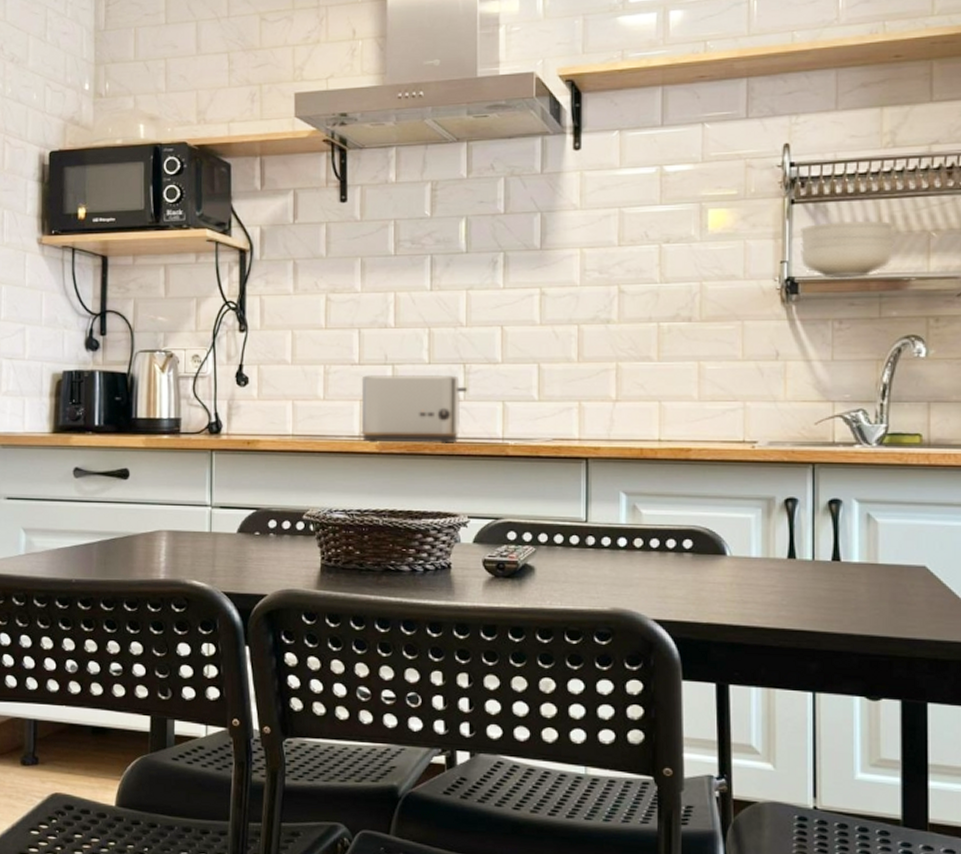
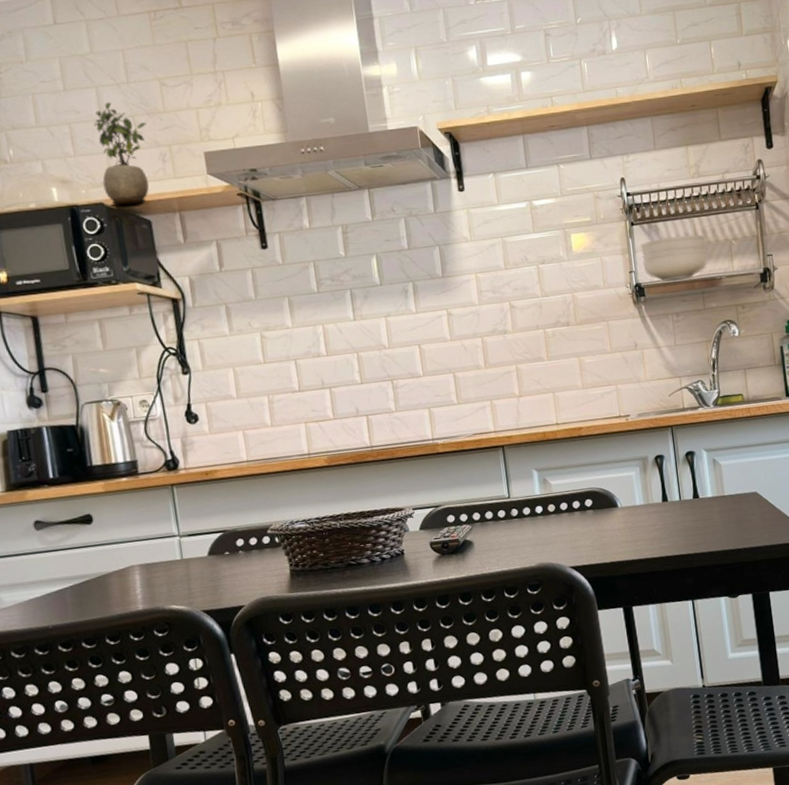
potted plant: none [188,37,240,150] -> present [93,102,150,209]
toaster: present [361,375,468,443] -> none [303,391,398,458]

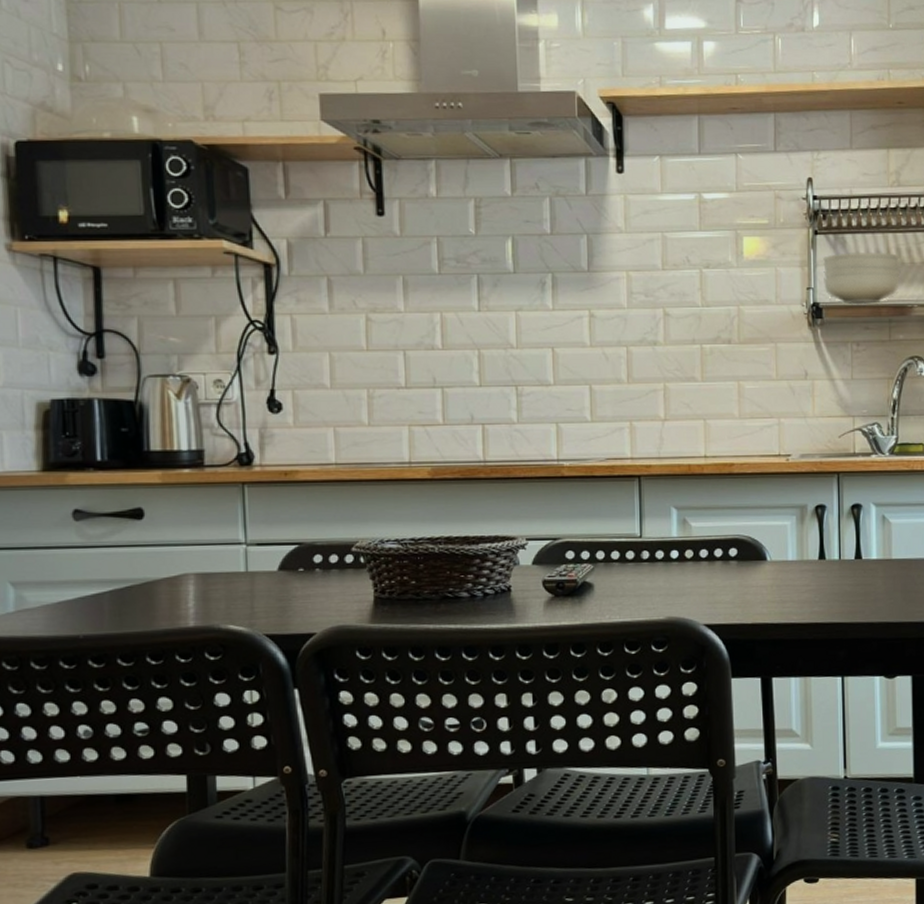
potted plant: present [93,102,150,209] -> none [189,22,253,151]

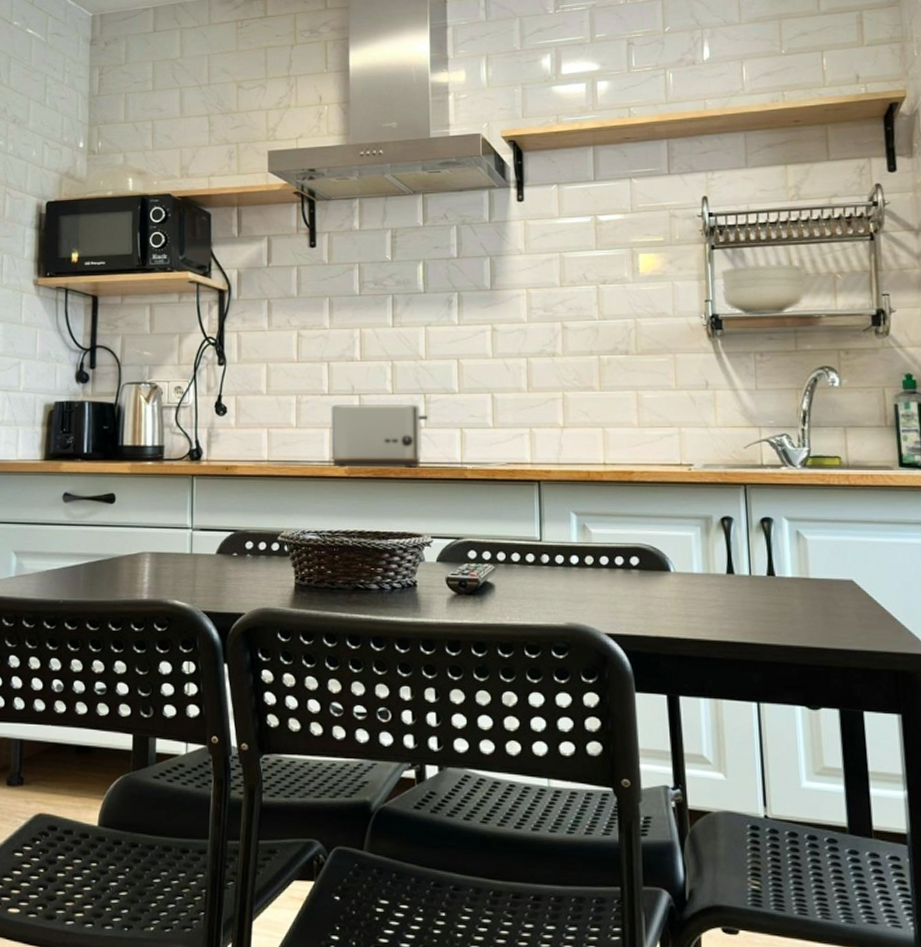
toaster: none [409,398,521,469] -> present [331,404,429,468]

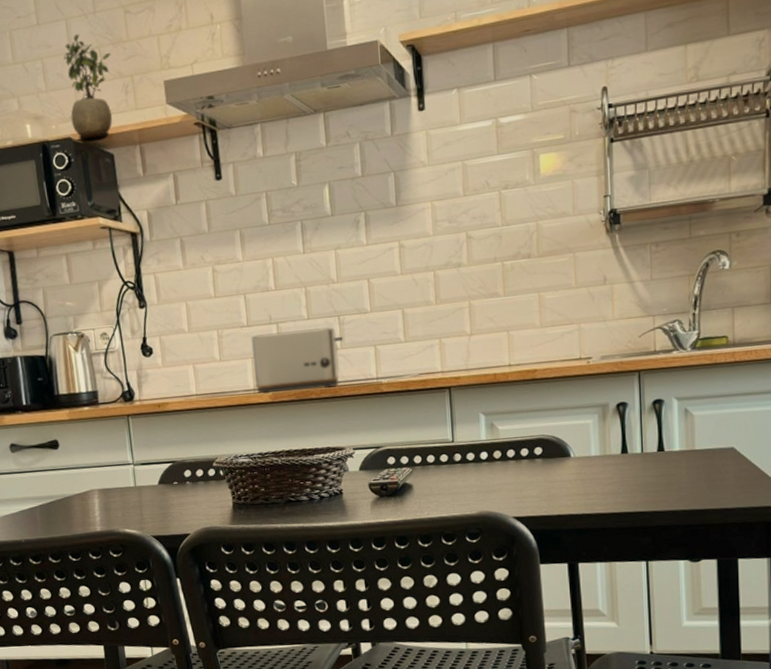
potted plant: none [173,102,219,201] -> present [63,34,113,143]
bowl: present [721,264,805,316] -> none [620,150,701,207]

